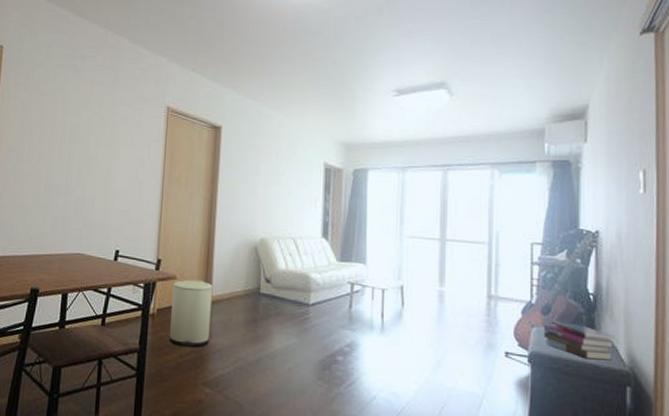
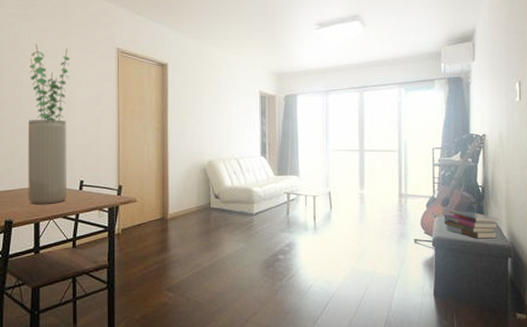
vase: none [57,97,116,274] -> present [27,43,70,204]
pedal bin: present [169,279,213,348] -> none [133,201,170,260]

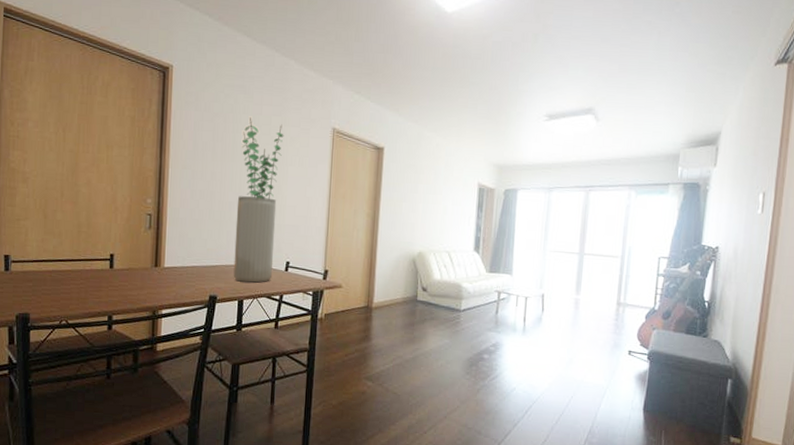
books: present [444,211,500,239] -> none [662,325,724,358]

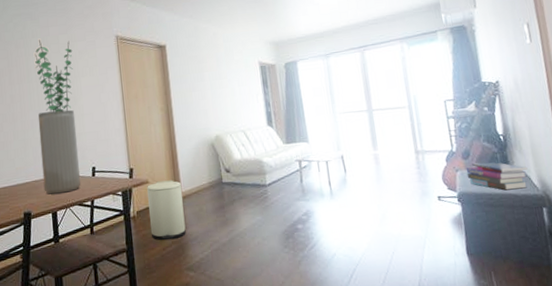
pedal bin: none [335,287,375,348] -> present [147,180,186,240]
books: none [662,325,724,358] -> present [466,162,528,191]

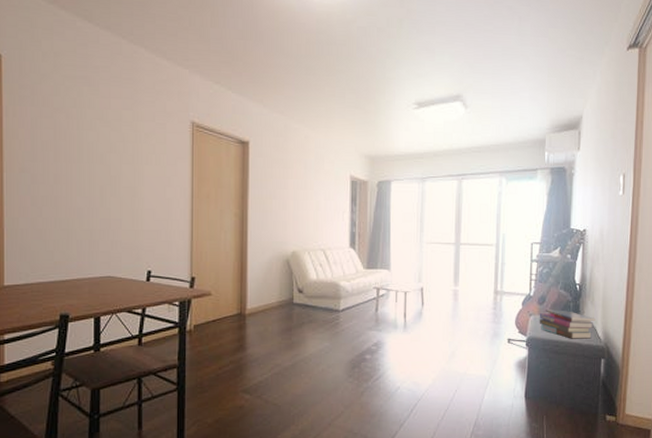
vase: present [35,40,80,195] -> none [87,112,137,296]
pedal bin: present [147,180,186,240] -> none [207,294,248,359]

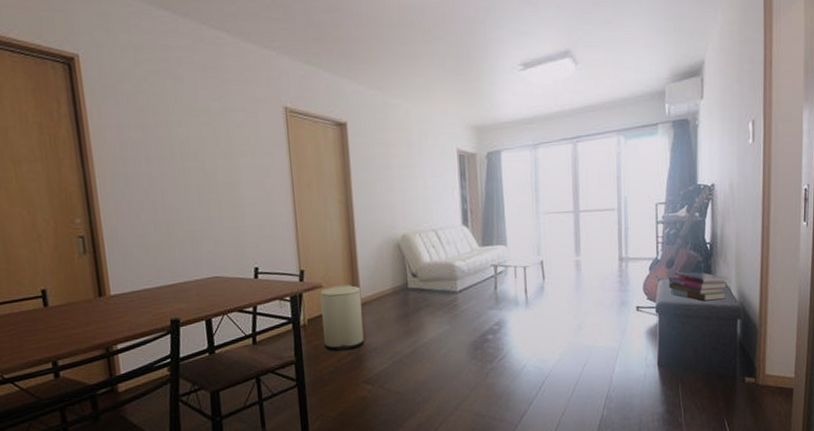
pedal bin: none [207,294,248,359] -> present [320,284,364,352]

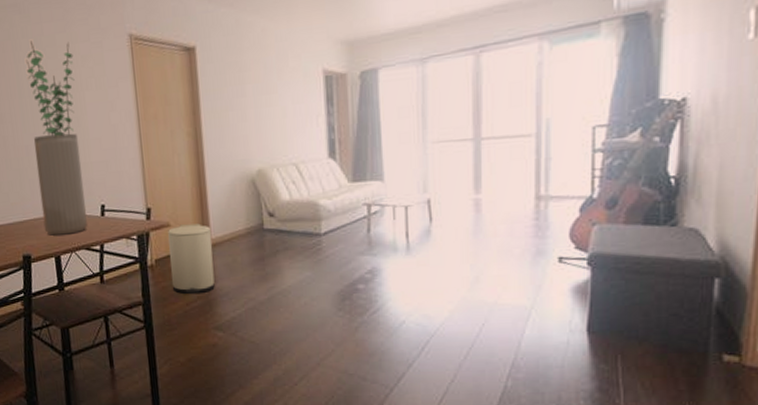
vase: none [179,106,240,299] -> present [26,41,87,236]
books: present [668,271,729,301] -> none [607,214,704,253]

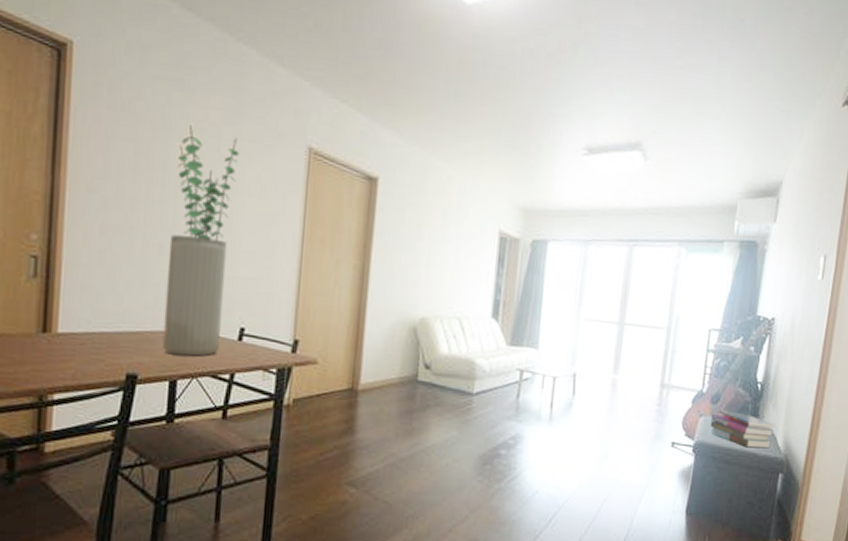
pedal bin: present [168,223,215,295] -> none [307,364,363,444]
books: none [607,214,704,253] -> present [710,410,776,449]

